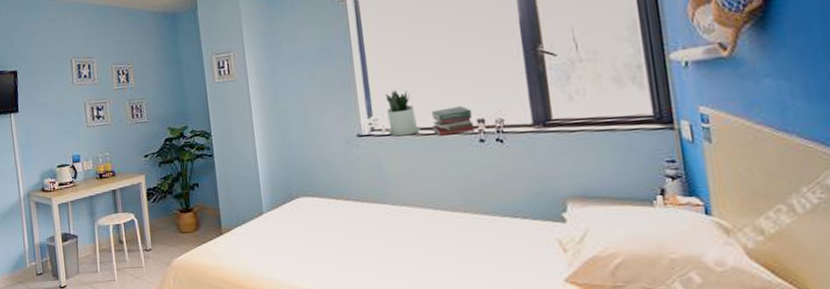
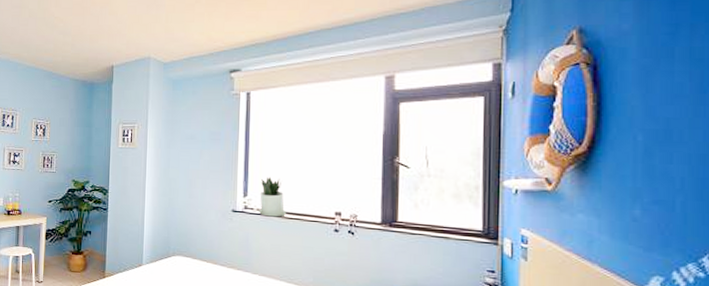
books: present [431,106,475,137] -> none [297,198,332,223]

